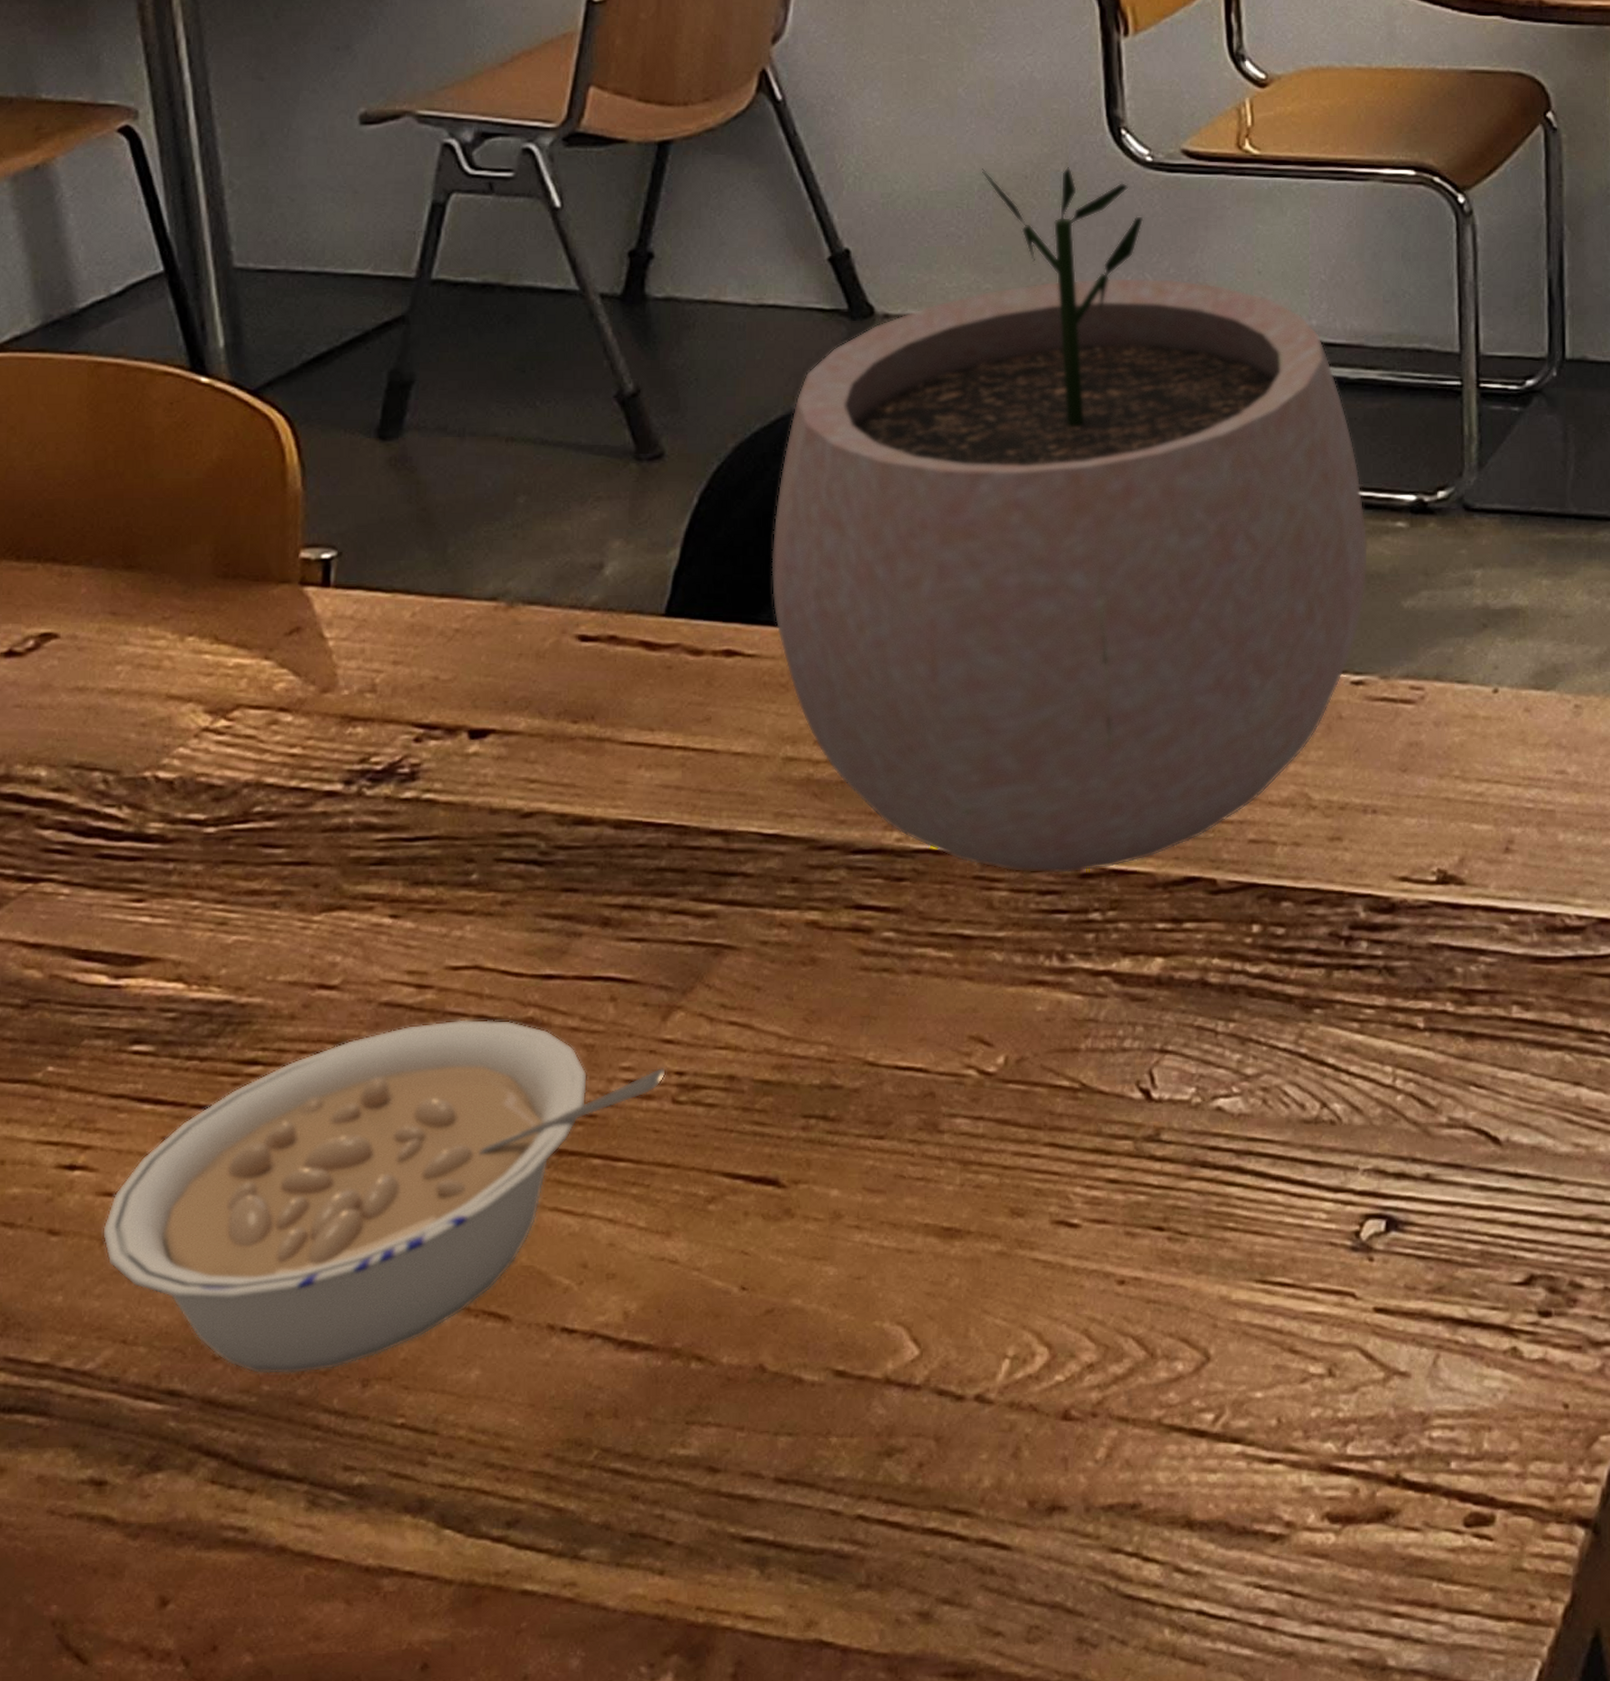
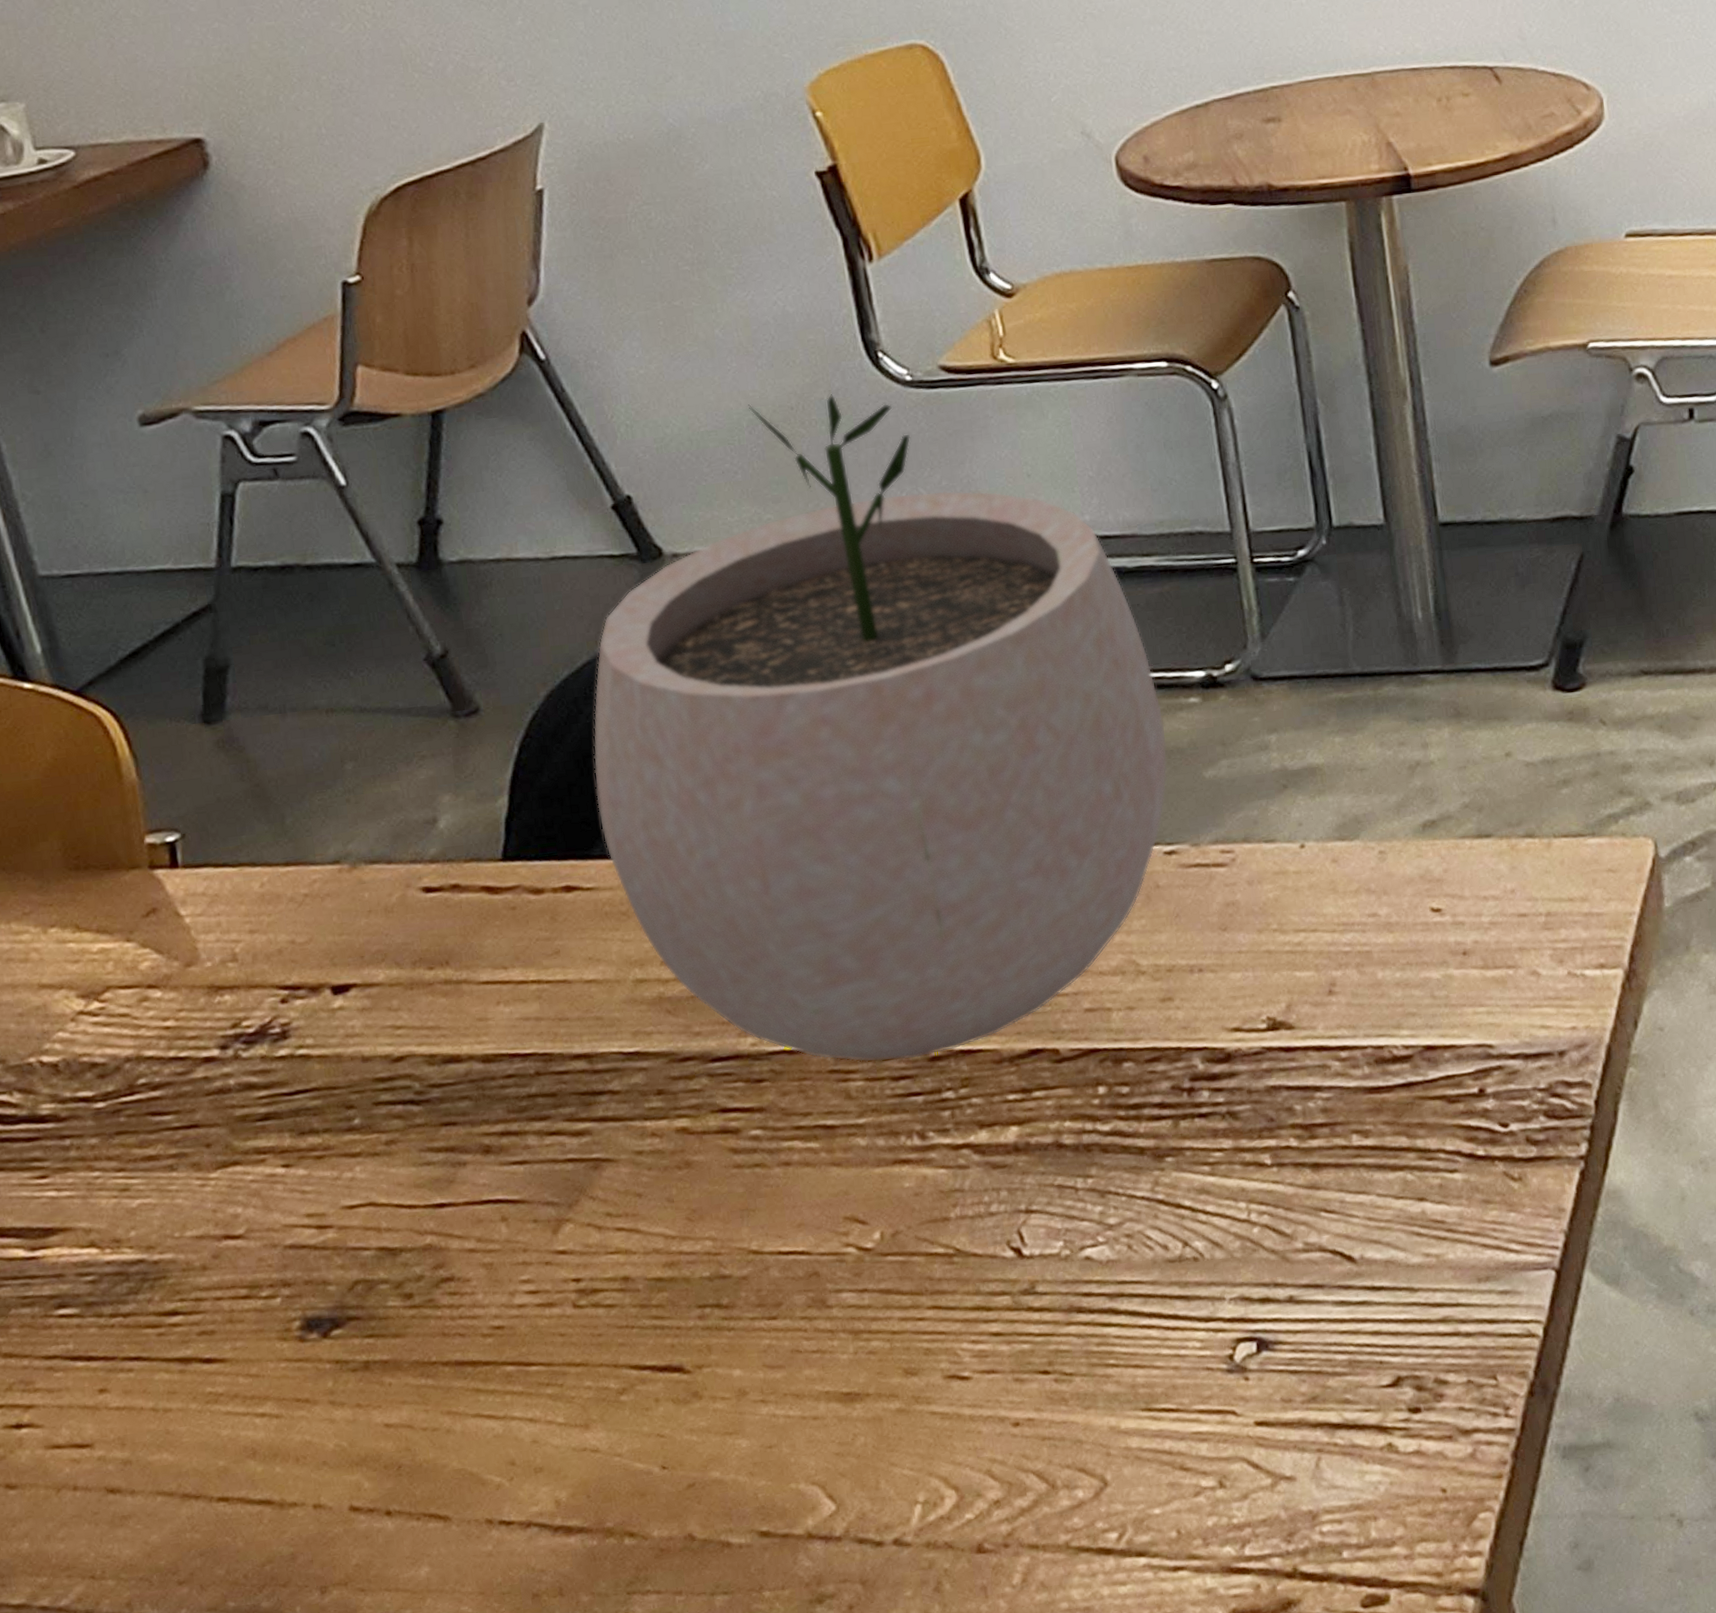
legume: present [102,1019,666,1375] -> none [56,1249,564,1593]

